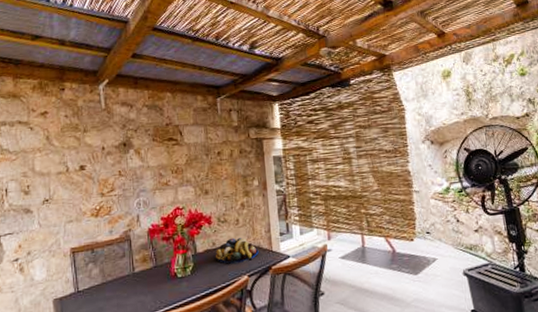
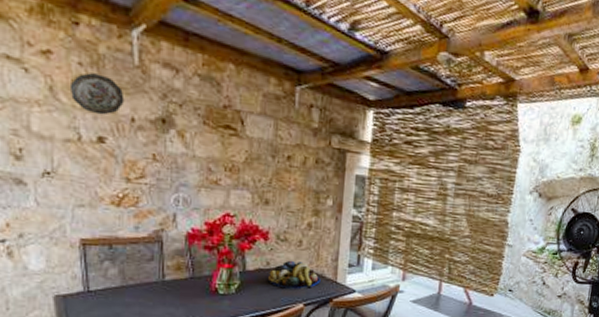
decorative plate: none [59,120,97,150] -> present [69,73,125,115]

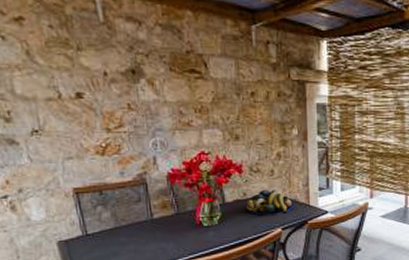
decorative plate: present [69,73,125,115] -> none [44,34,96,72]

